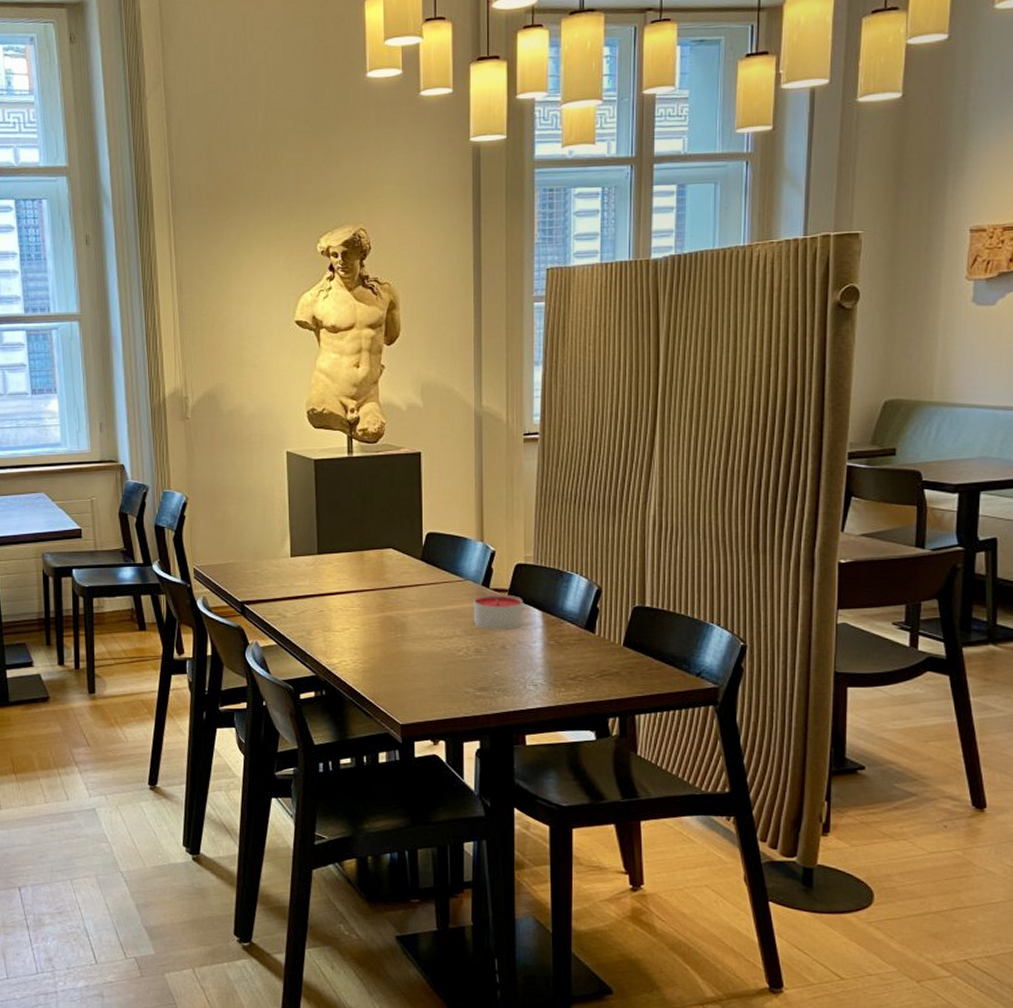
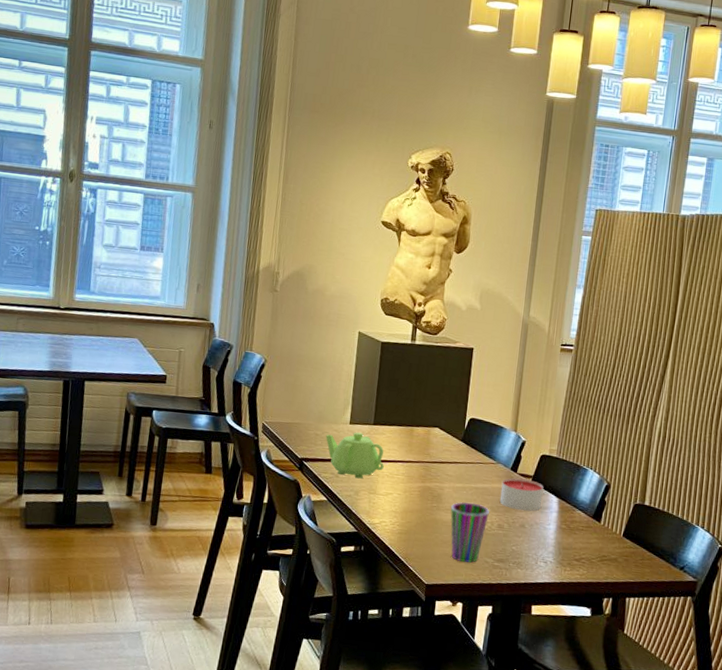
teapot: none [265,565,336,616] -> present [325,432,384,479]
cup: none [417,628,463,696] -> present [450,502,490,563]

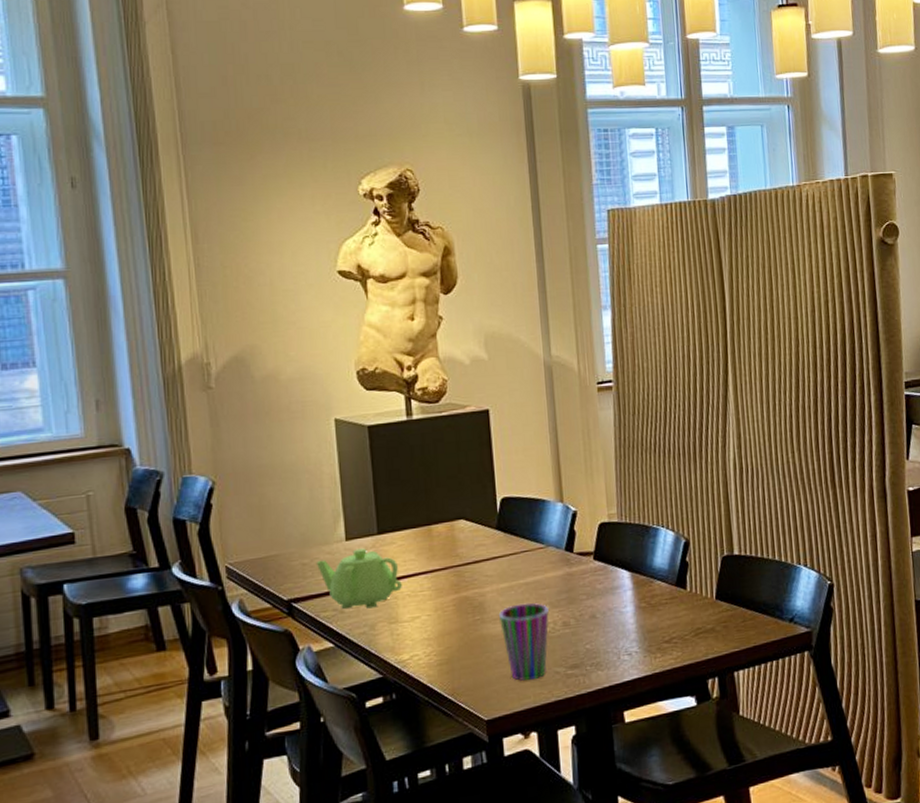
candle: present [499,478,544,511] -> none [556,557,612,599]

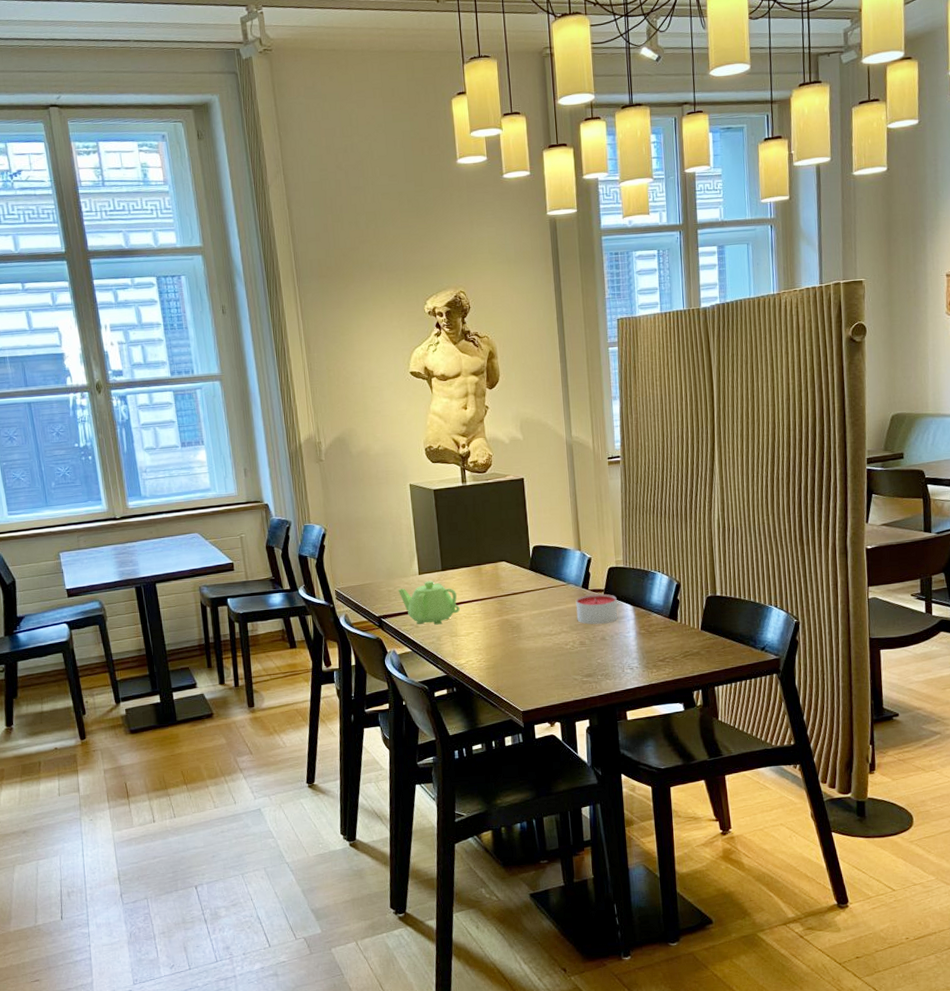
cup: present [498,603,549,682] -> none [531,626,570,685]
candle: none [556,557,612,599] -> present [575,593,618,625]

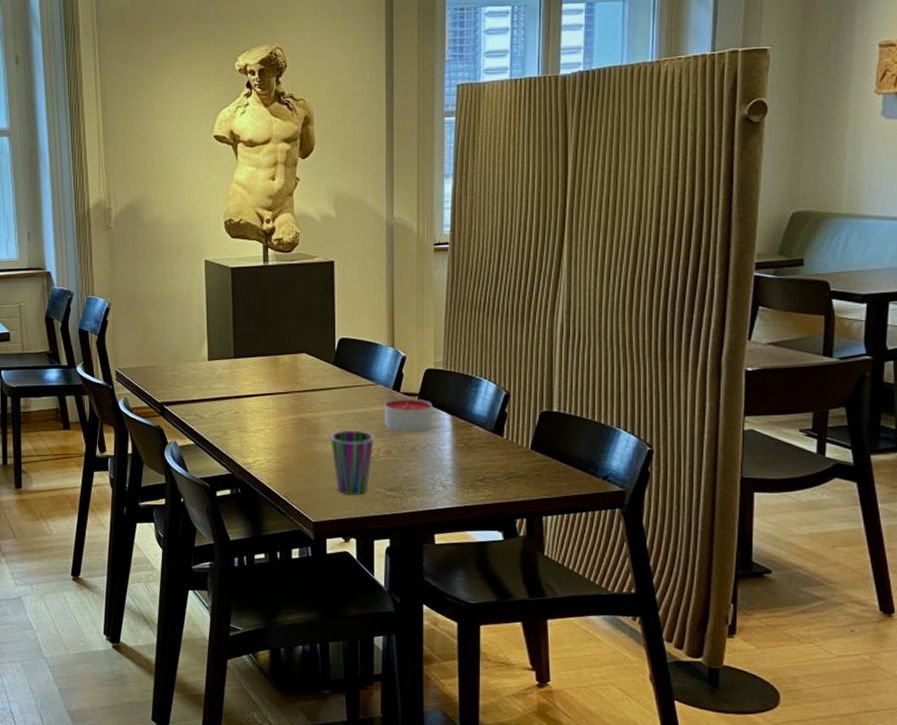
teapot: present [398,581,460,625] -> none [184,368,251,418]
cup: none [531,626,570,685] -> present [330,430,374,496]

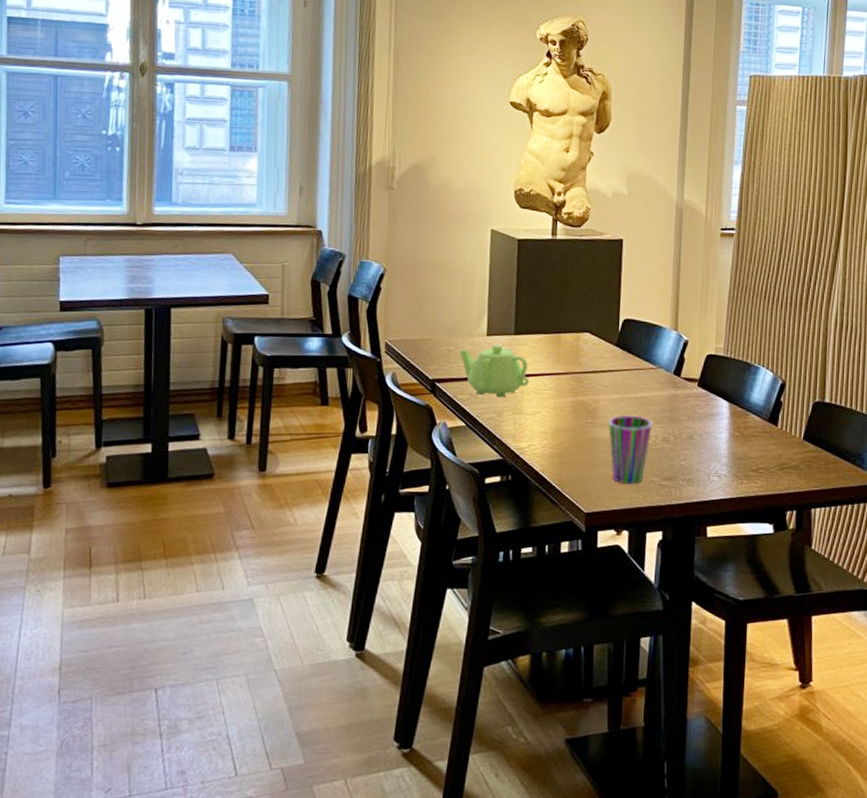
teapot: none [184,368,251,418] -> present [459,344,529,398]
candle: present [384,398,433,432] -> none [663,383,712,419]

